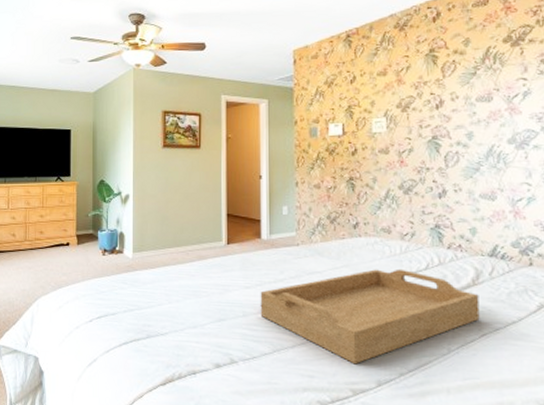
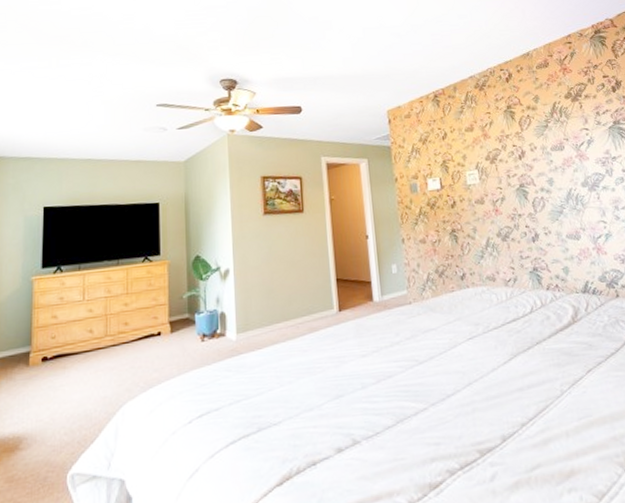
serving tray: present [260,268,480,365] -> none [377,315,584,423]

